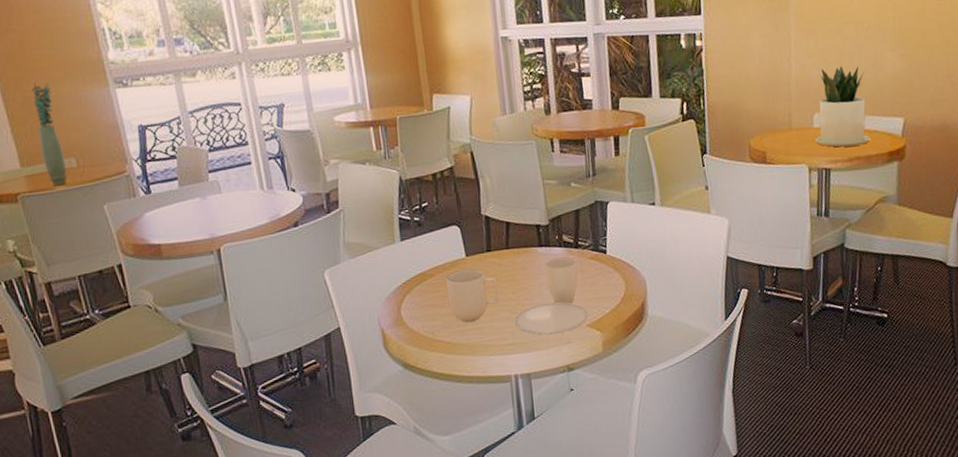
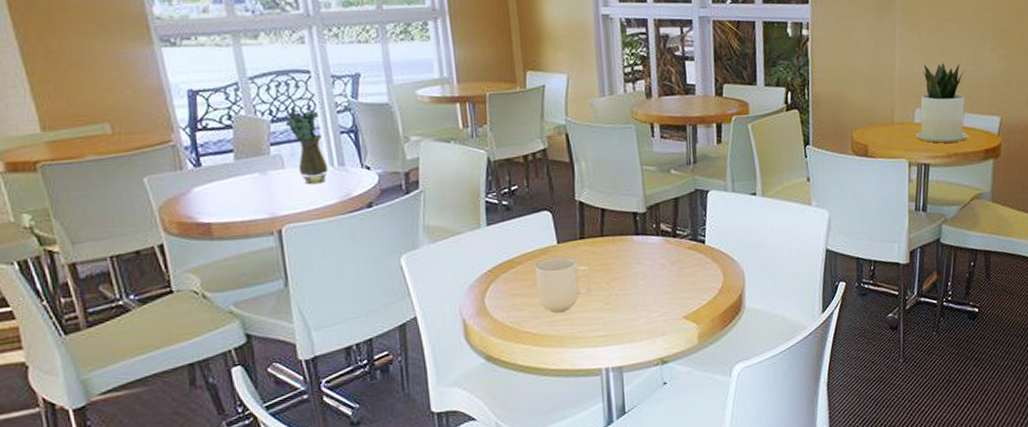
vase: present [31,82,68,186] -> none [56,35,100,155]
vase: none [221,138,259,207] -> present [286,108,329,184]
plate: present [514,301,589,335] -> none [607,292,685,327]
mug: present [545,257,578,304] -> none [641,246,675,295]

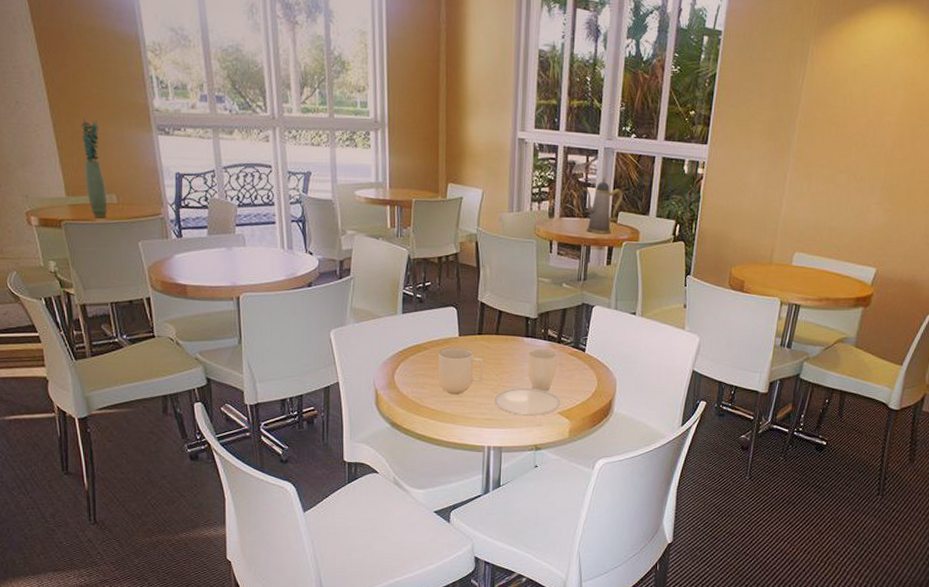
vase: none [56,35,100,155] -> present [80,118,108,218]
vase: present [286,108,329,184] -> none [250,196,280,262]
plate: none [607,292,685,327] -> present [494,387,561,416]
mug: none [641,246,675,295] -> present [528,349,558,392]
coffee pot: none [679,47,726,111] -> present [581,176,623,234]
planter: present [916,62,968,143] -> none [791,211,849,288]

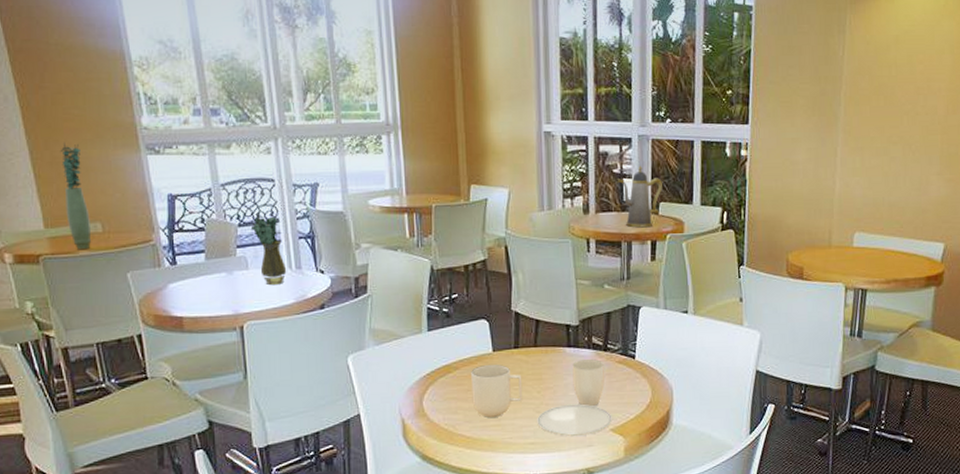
vase: none [250,196,280,262] -> present [252,214,287,285]

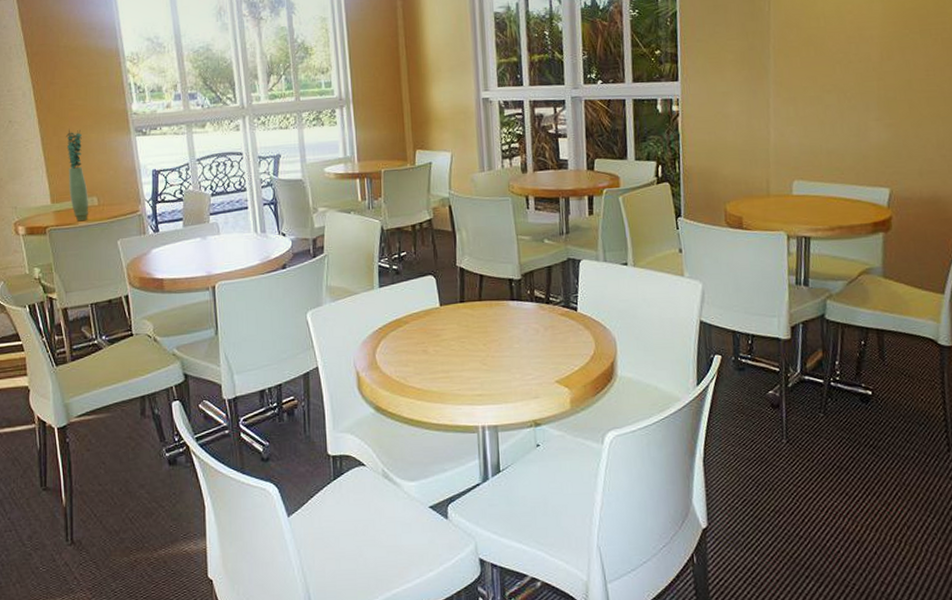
vase: present [252,214,287,285] -> none [223,184,253,248]
mug: present [471,364,523,419] -> none [420,318,470,371]
plate: present [537,403,612,436] -> none [484,356,557,388]
mug: present [572,359,605,407] -> none [516,312,548,359]
coffee pot: present [617,165,662,228] -> none [552,125,597,184]

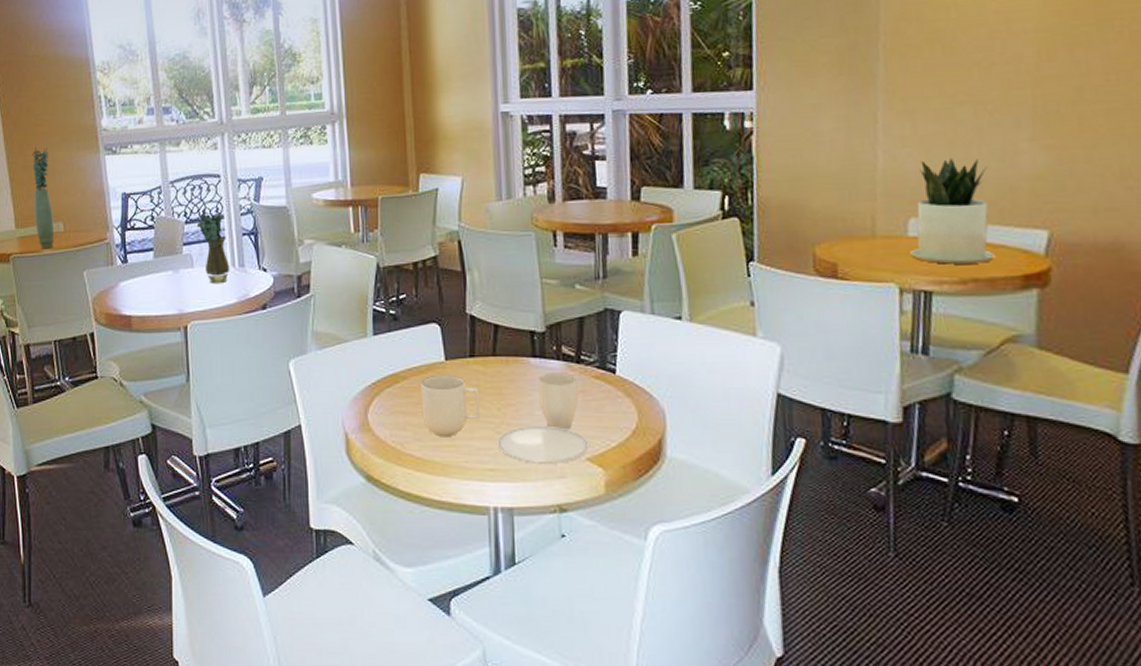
vase: none [223,184,253,248] -> present [198,210,230,283]
mug: none [420,318,470,371] -> present [421,374,481,438]
plate: none [484,356,557,388] -> present [497,425,589,464]
mug: none [516,312,548,359] -> present [538,373,579,430]
planter: none [794,133,853,216] -> present [910,157,995,264]

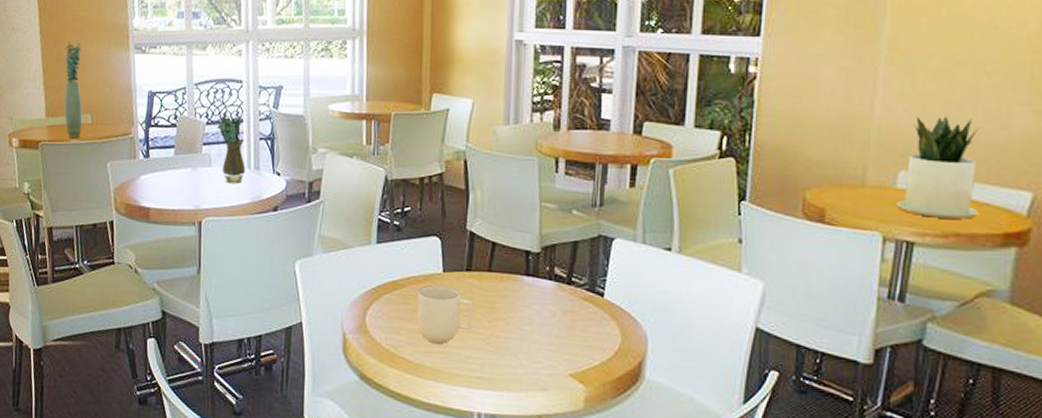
plate: present [497,425,589,464] -> none [486,339,572,377]
mug: present [538,373,579,430] -> none [529,291,568,346]

